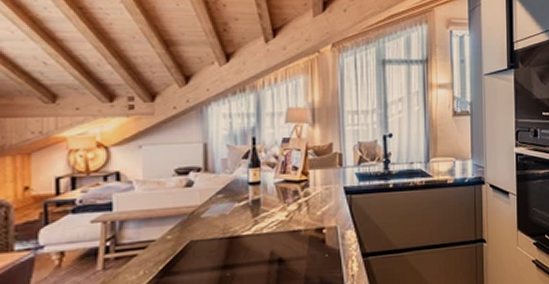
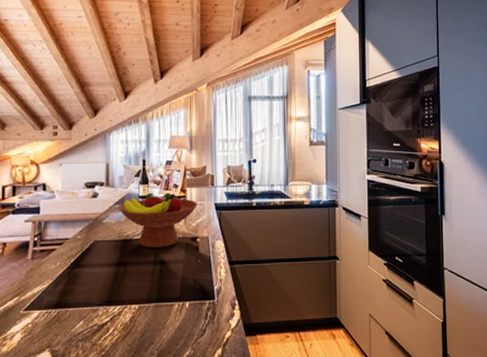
fruit bowl: none [220,176,324,245] -> present [117,192,198,249]

